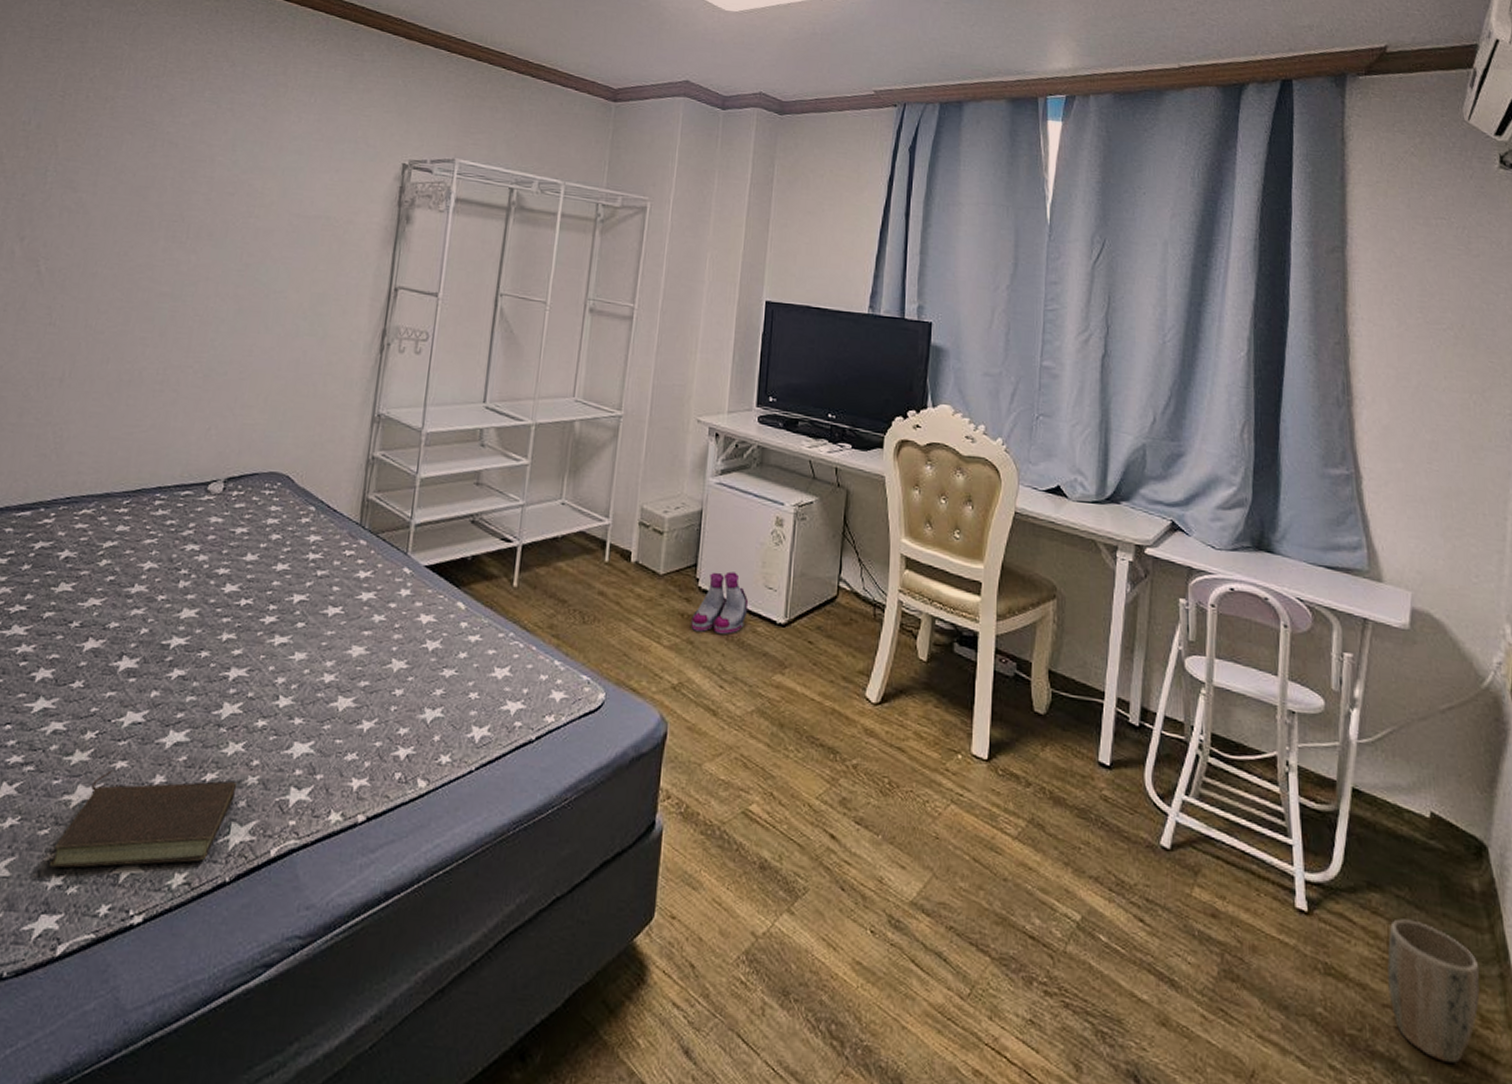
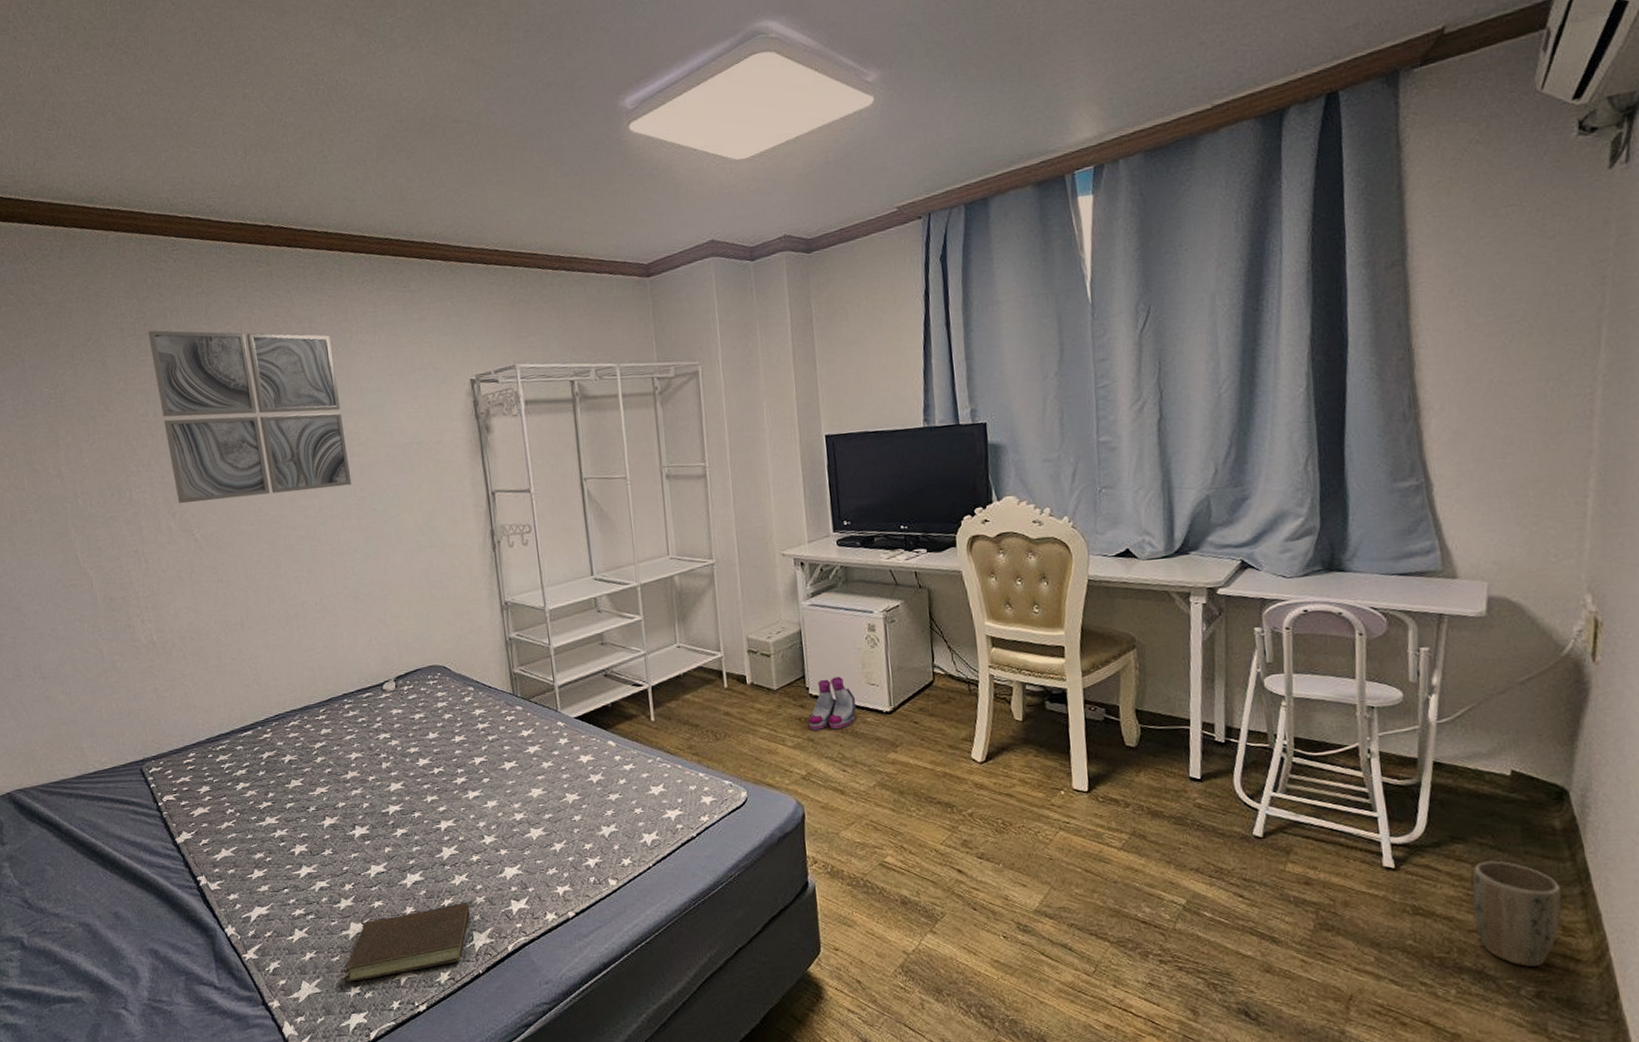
wall art: none [32,36,262,248] -> present [148,330,352,504]

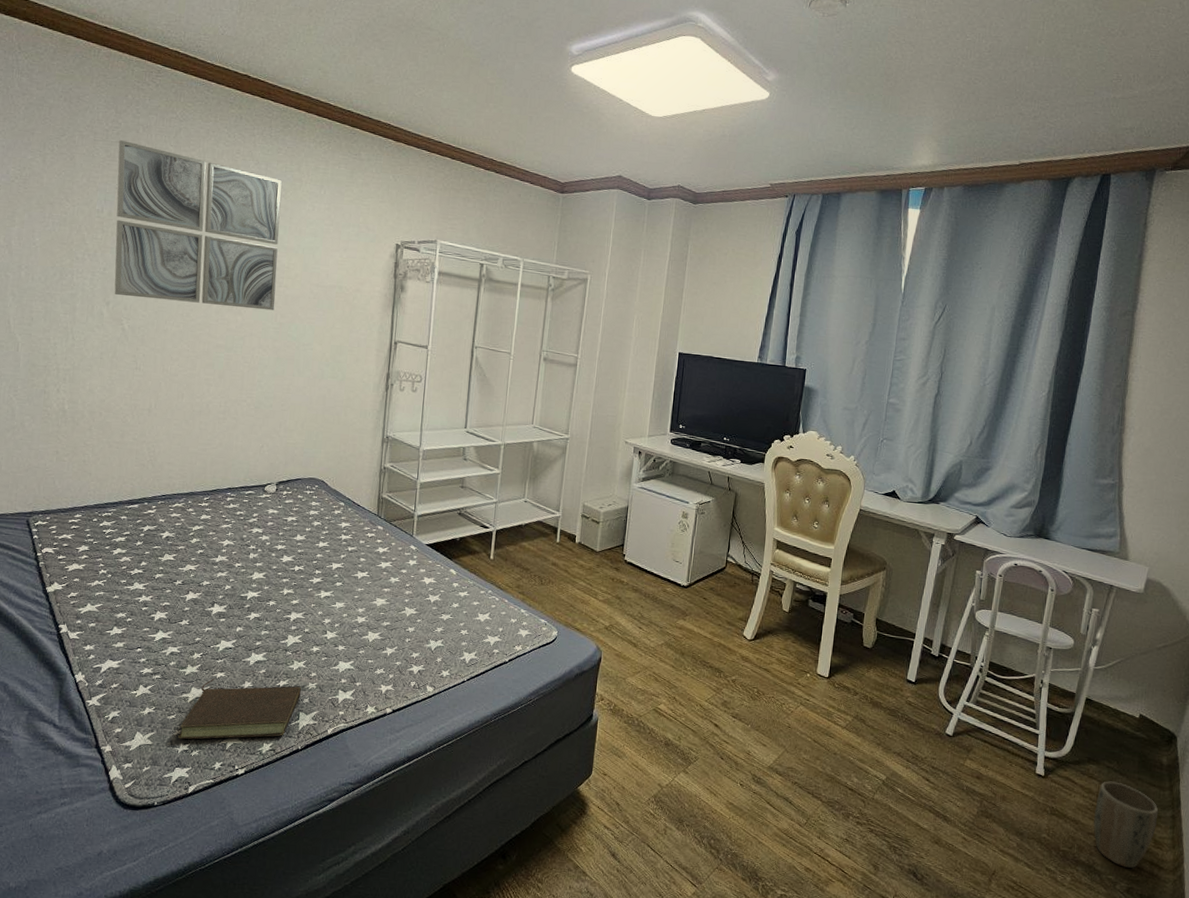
boots: present [808,676,856,730] -> none [619,550,661,593]

